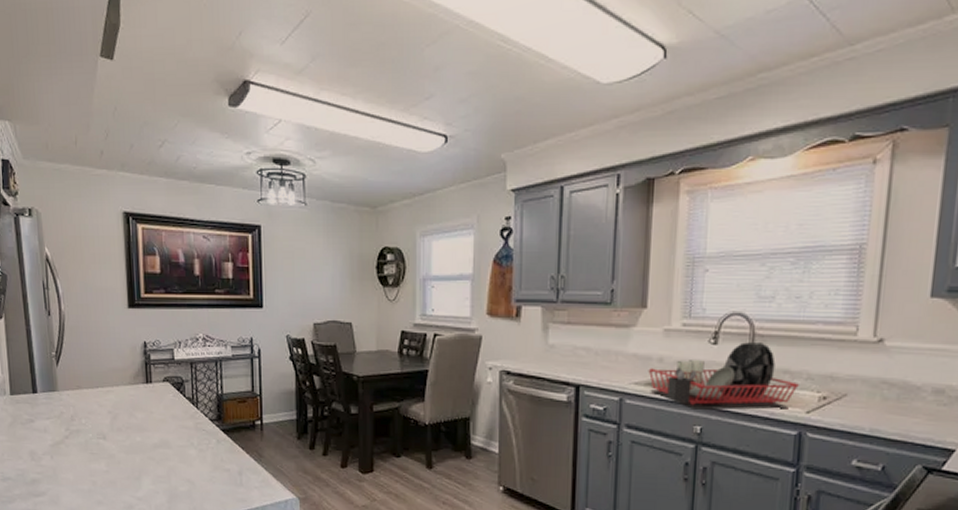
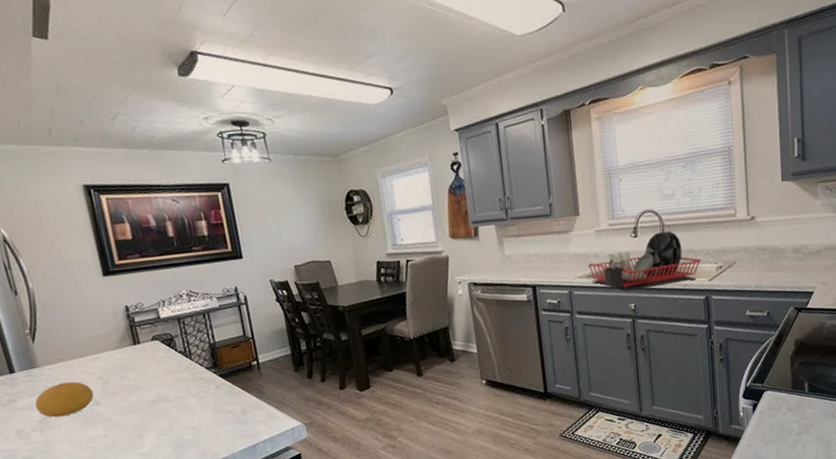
fruit: none [50,411,103,445] -> present [34,381,94,418]

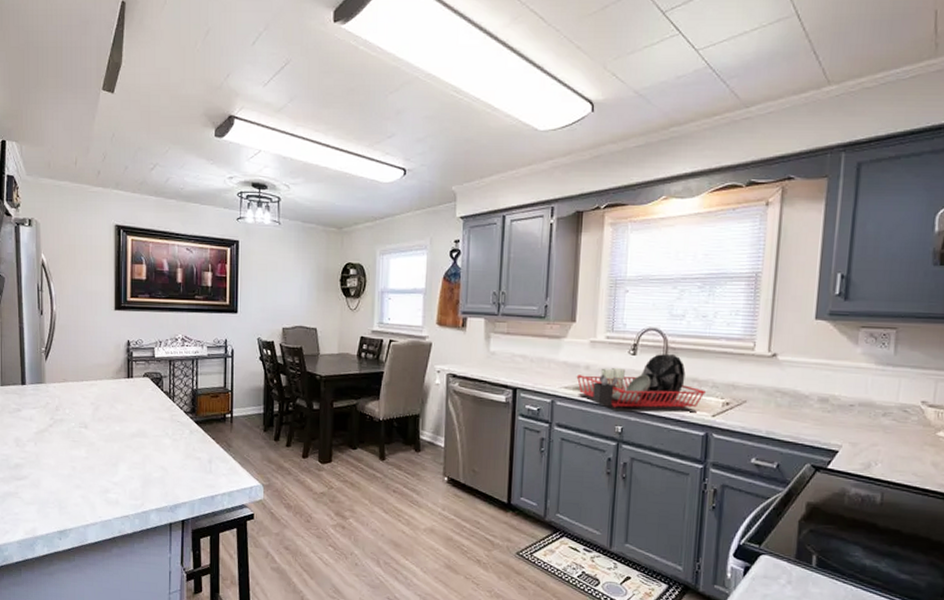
fruit: present [34,381,94,418] -> none [35,402,85,433]

